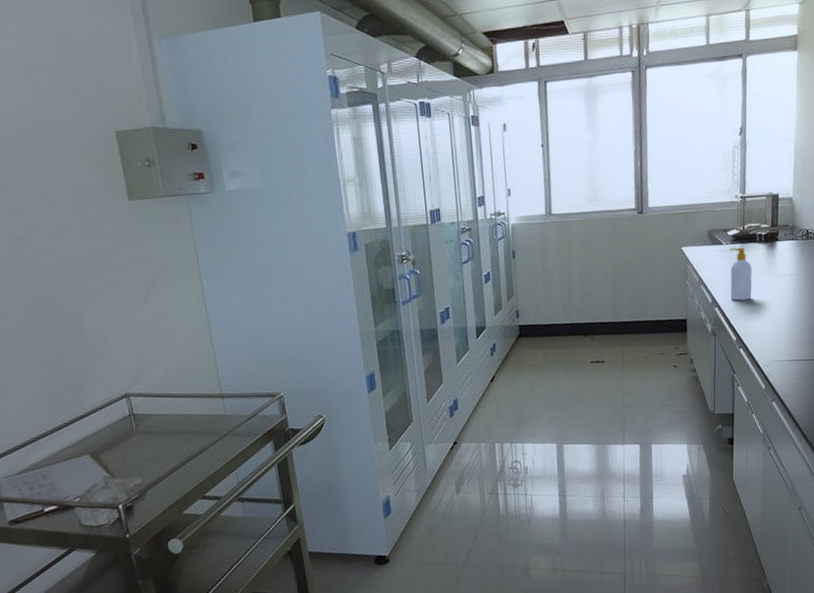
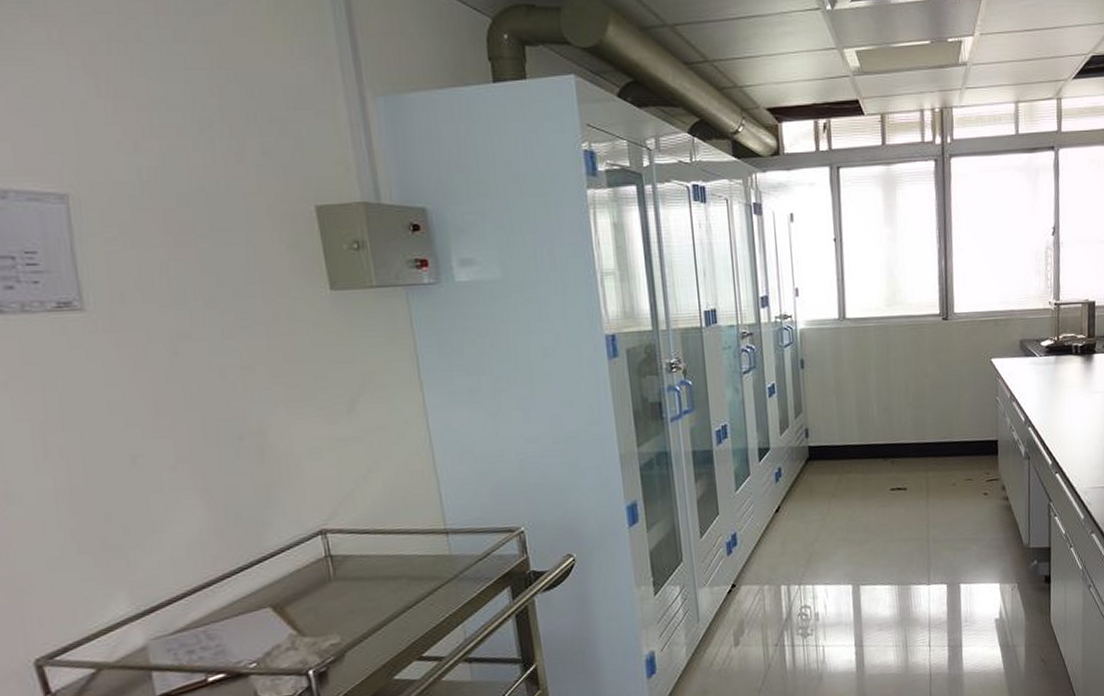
soap bottle: present [729,247,752,301] -> none [1043,360,1068,420]

